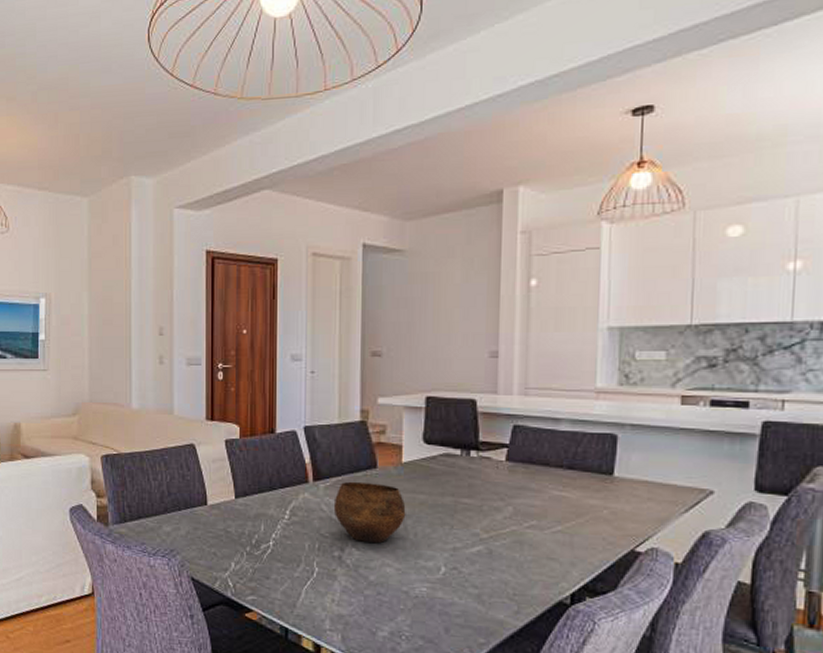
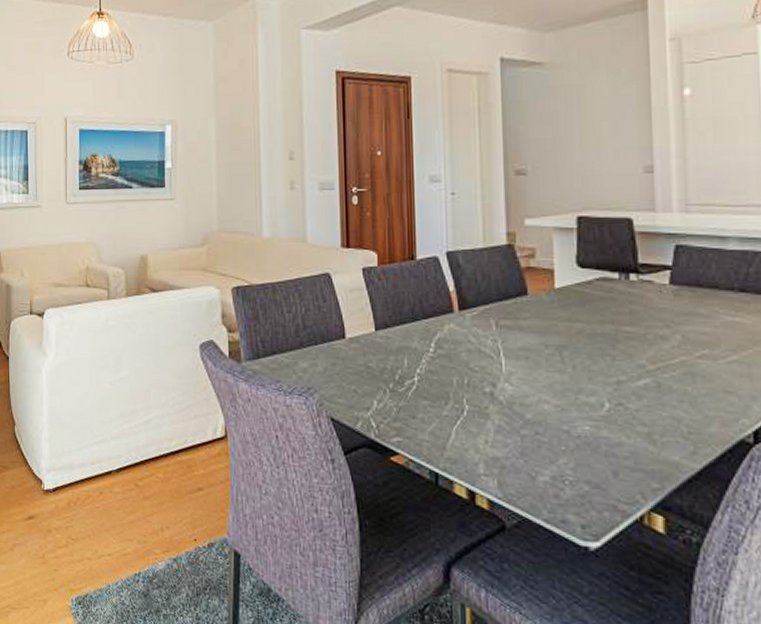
bowl: present [333,481,406,544] -> none [482,310,562,378]

